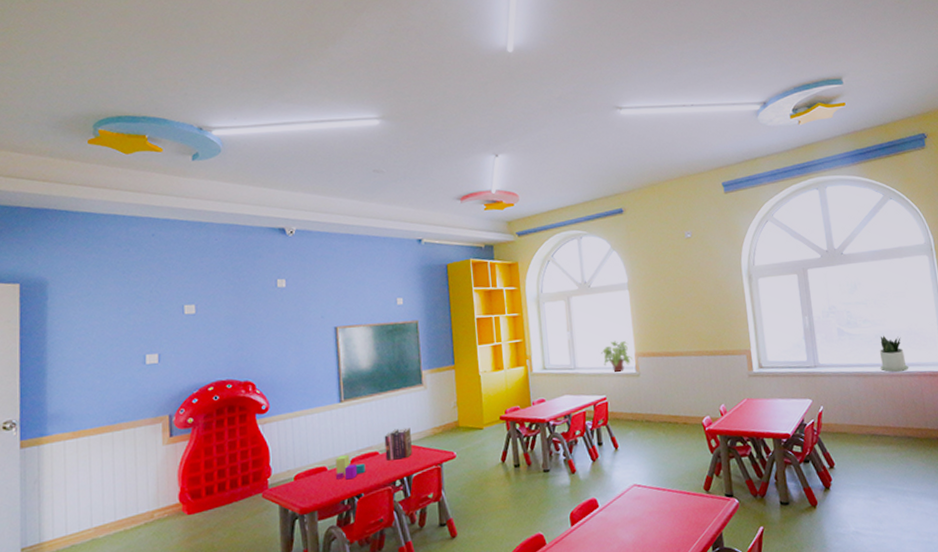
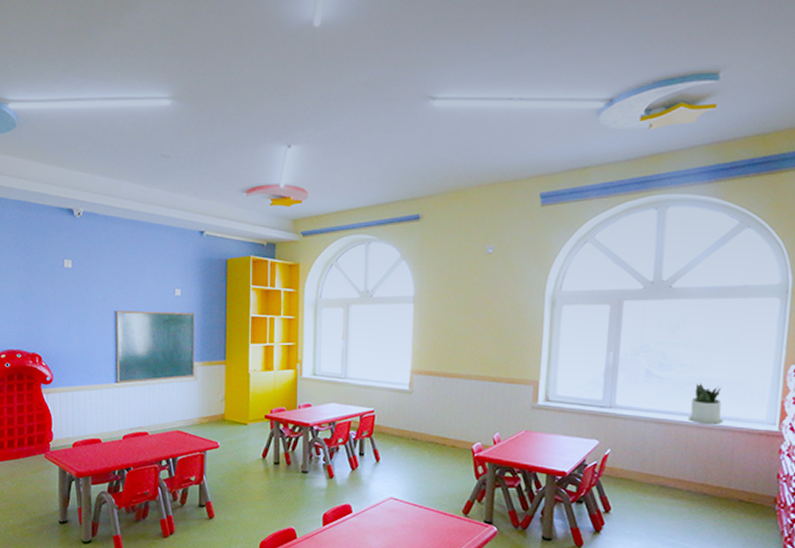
toy blocks: present [335,455,366,480] -> none [109,431,136,454]
books: present [384,427,412,461] -> none [154,414,179,442]
plant: present [601,341,632,373] -> none [375,355,407,388]

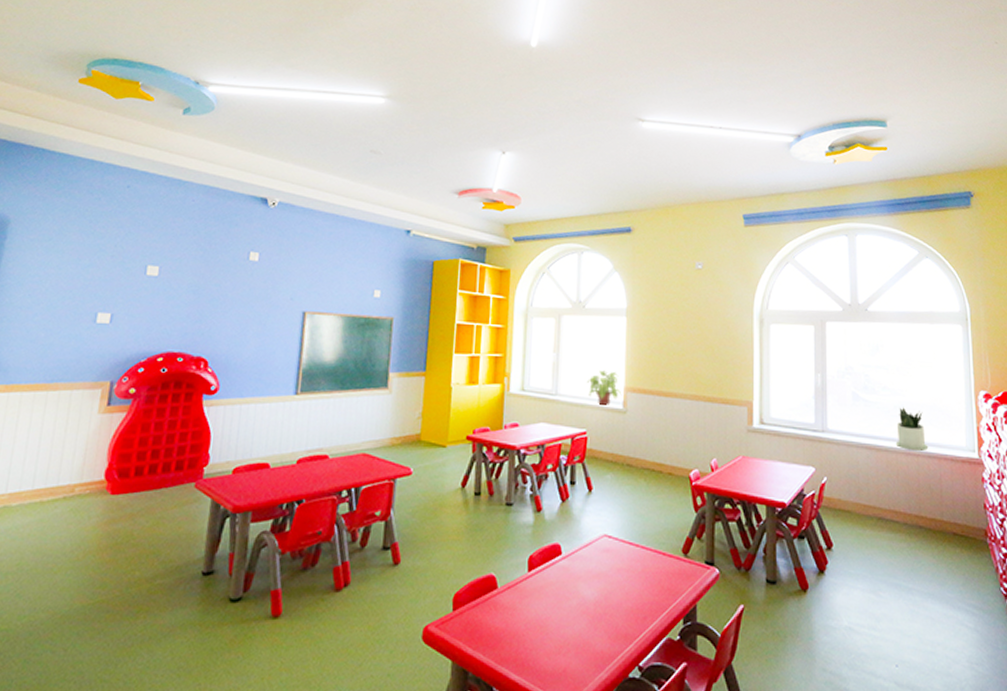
plant: none [375,355,407,388] -> present [588,370,621,406]

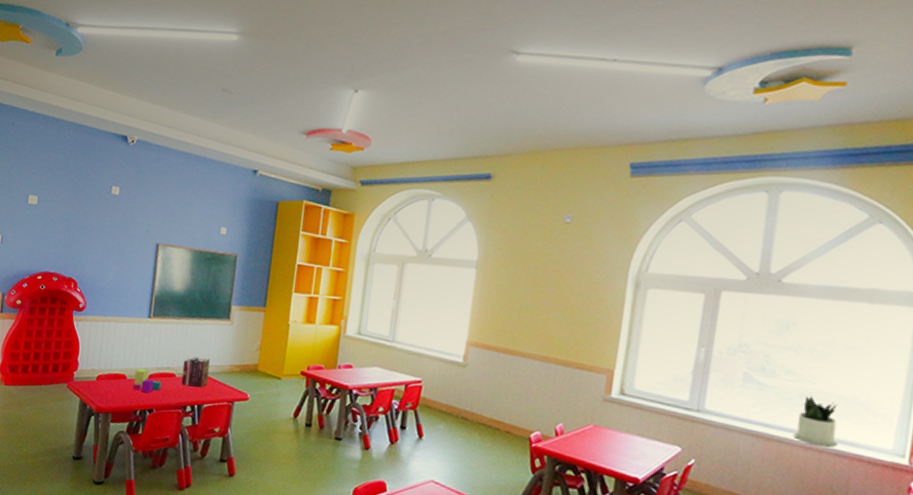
toy blocks: none [278,454,312,482] -> present [133,368,162,394]
books: none [335,433,367,468] -> present [181,356,210,388]
plant: present [588,370,621,406] -> none [427,321,462,358]

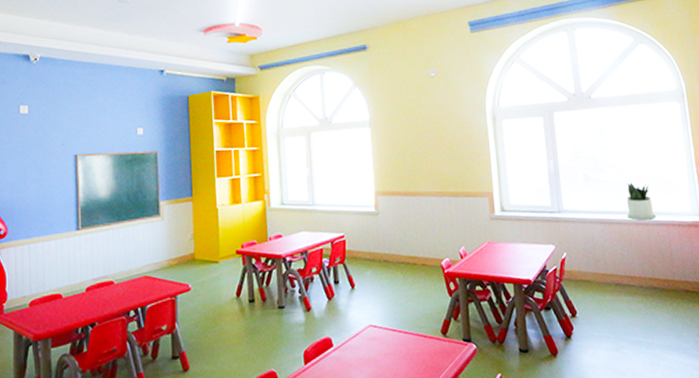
toy blocks: present [133,368,162,394] -> none [70,283,101,308]
books: present [181,356,210,388] -> none [120,258,147,291]

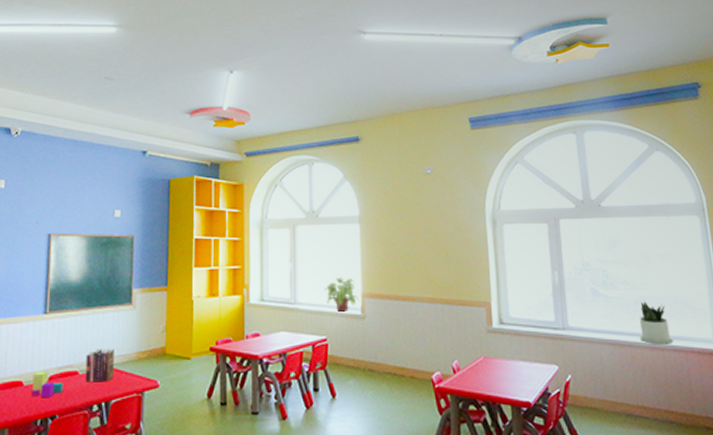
toy blocks: none [70,283,101,308] -> present [32,372,64,398]
books: none [120,258,147,291] -> present [85,349,114,382]
plant: none [340,178,372,211] -> present [325,277,358,313]

